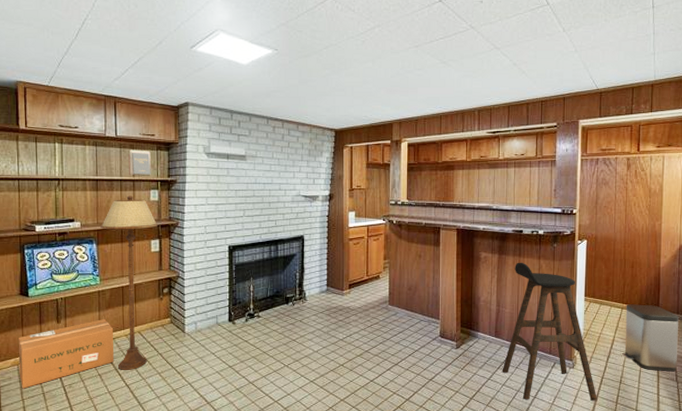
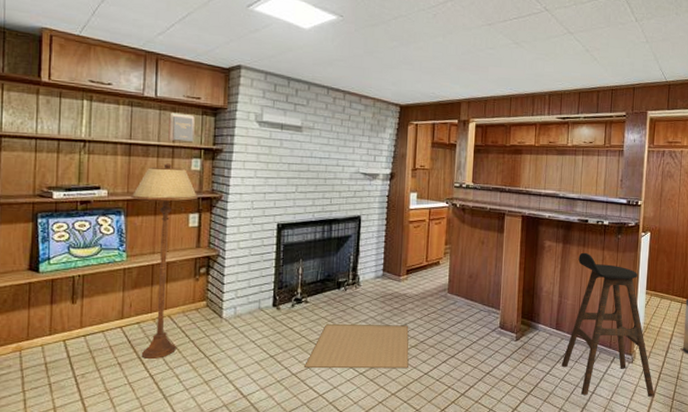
box: present [18,319,114,389] -> none [21,300,139,379]
doormat: none [260,336,355,377] -> present [304,324,409,369]

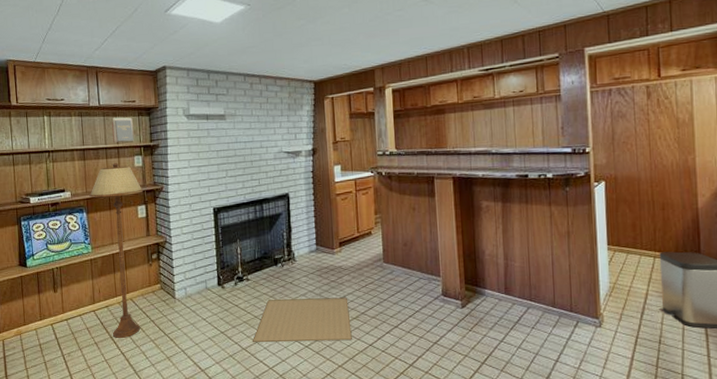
bar stool: present [561,252,655,397] -> none [516,209,634,364]

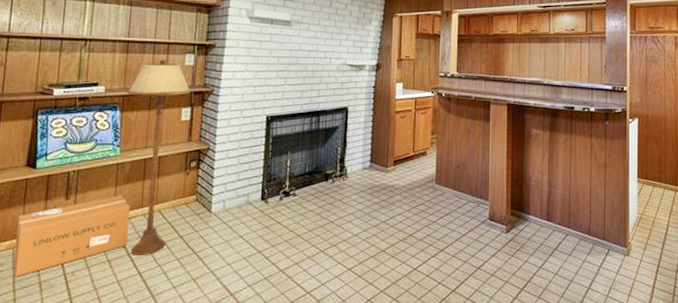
box: none [20,287,109,358] -> present [13,196,131,277]
books: present [112,117,134,144] -> none [164,10,190,39]
doormat: present [253,297,352,342] -> none [292,218,398,264]

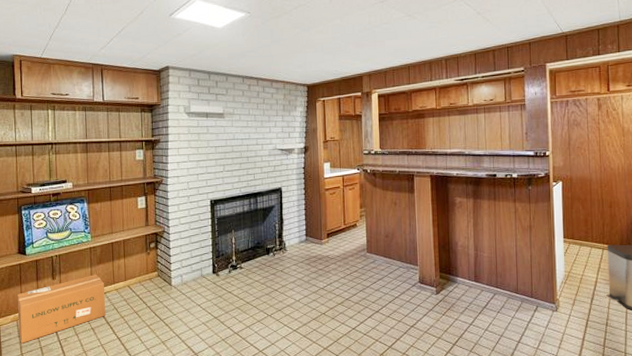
floor lamp: present [127,59,191,255] -> none [91,156,144,323]

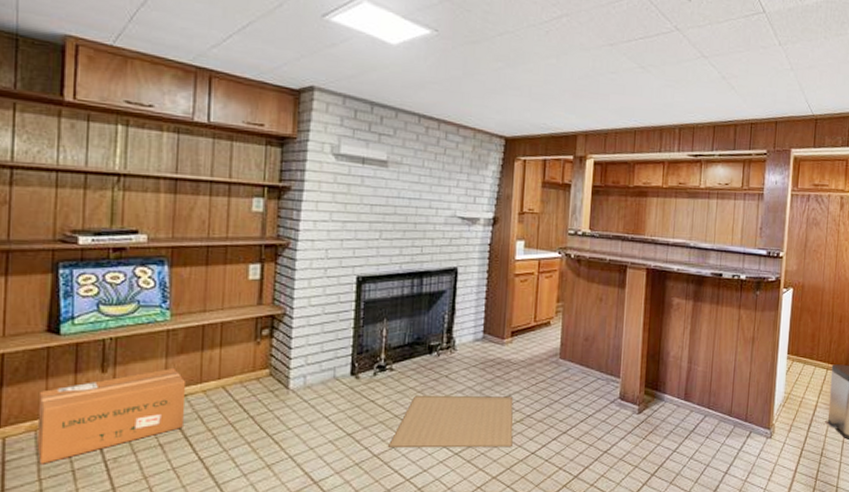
doormat: none [244,284,337,327] -> present [388,396,513,448]

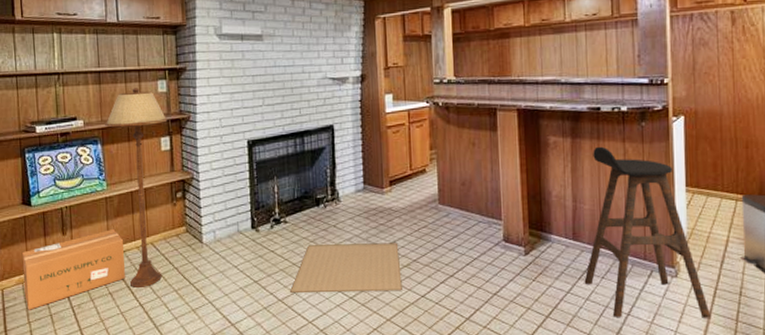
floor lamp: none [177,203,261,438] -> present [105,88,168,288]
bar stool: none [690,311,796,477] -> present [584,146,712,318]

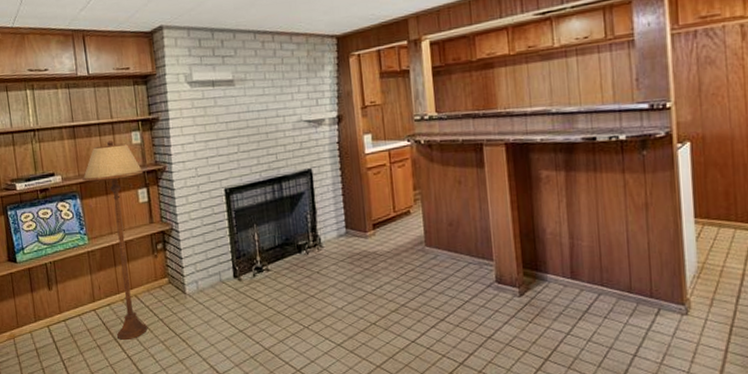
box: present [22,229,125,310] -> none [11,283,112,364]
doormat: present [290,243,402,293] -> none [276,287,391,341]
bar stool: present [584,146,712,318] -> none [585,178,728,359]

